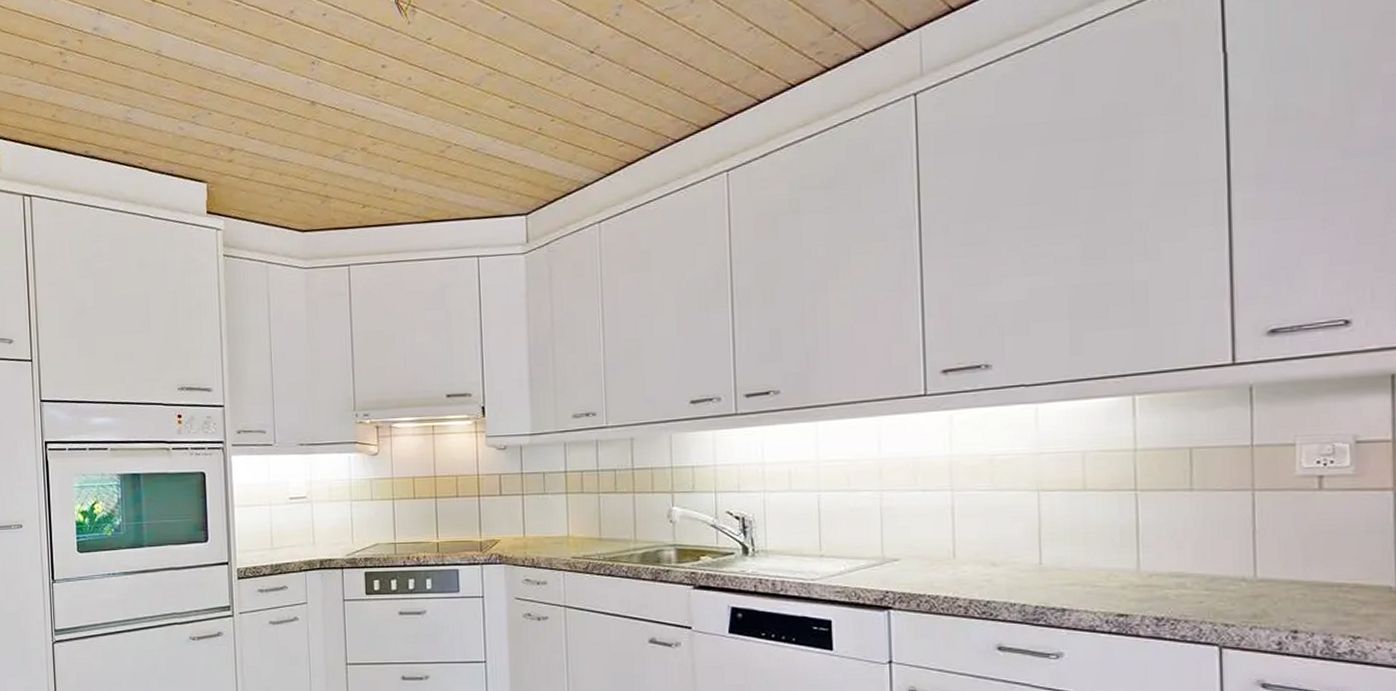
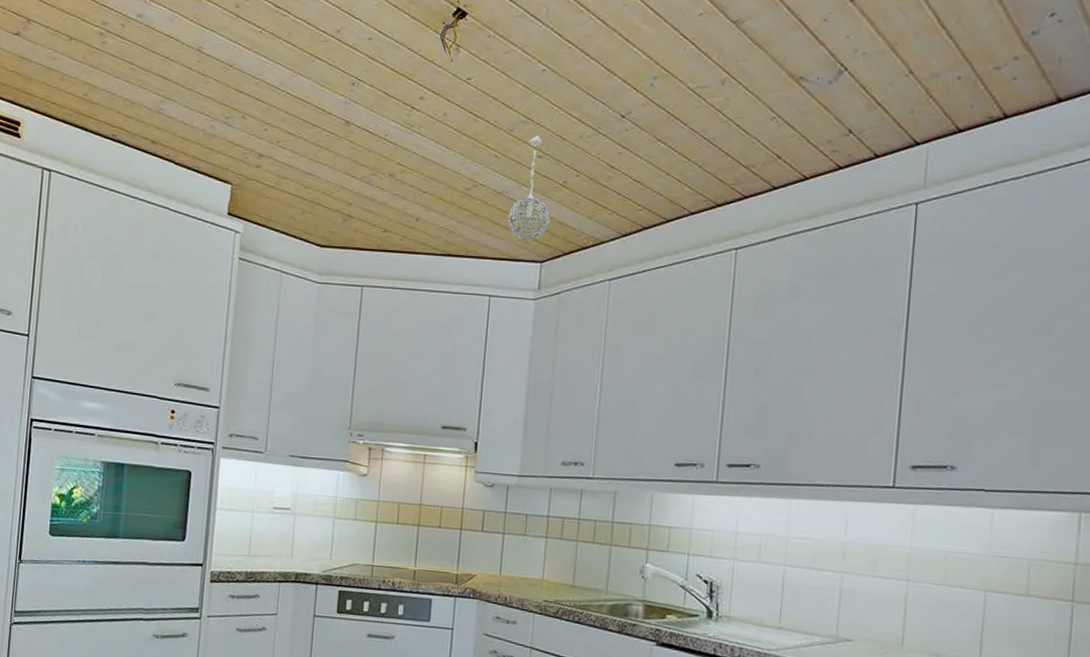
pendant light: none [486,85,529,195] -> present [507,135,550,241]

